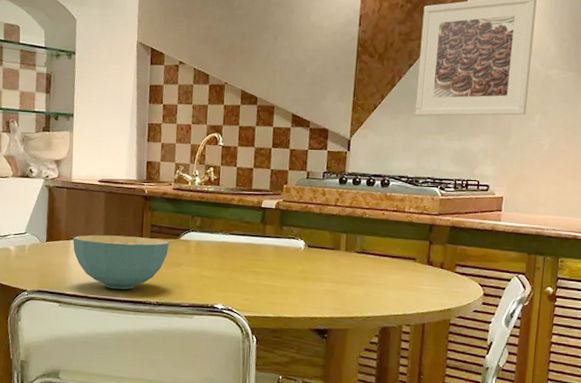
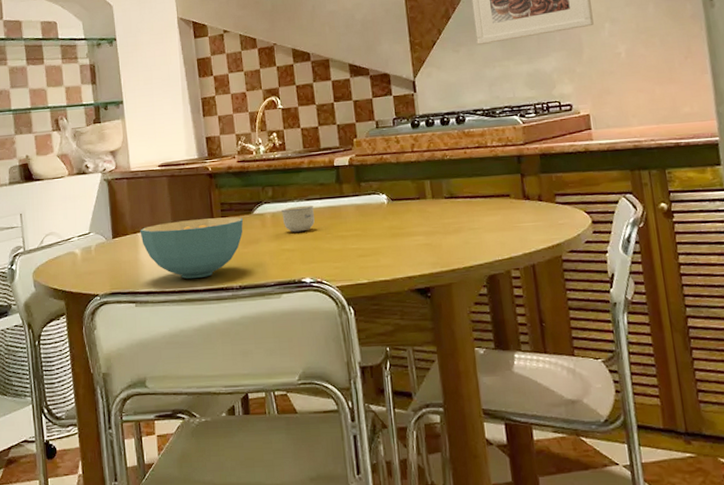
cup: none [206,238,236,263] -> present [281,205,315,233]

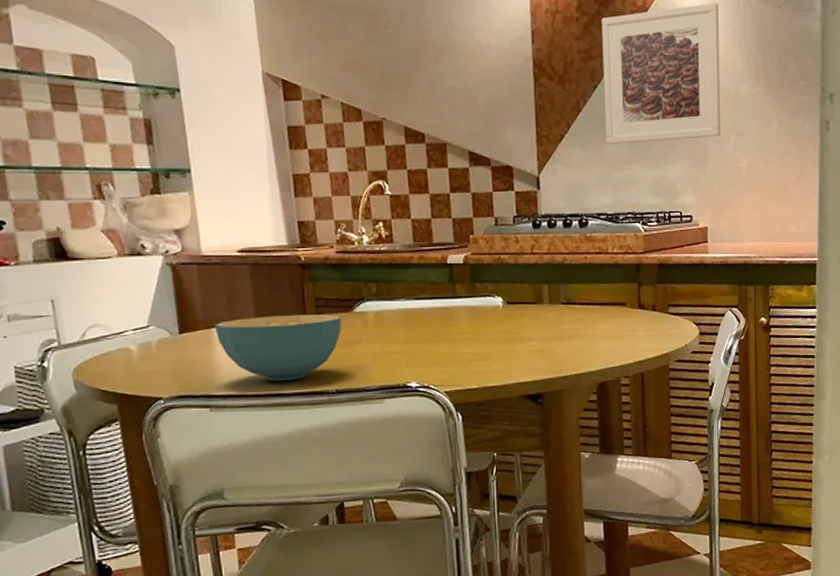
cup: present [281,205,315,233] -> none [386,304,423,334]

